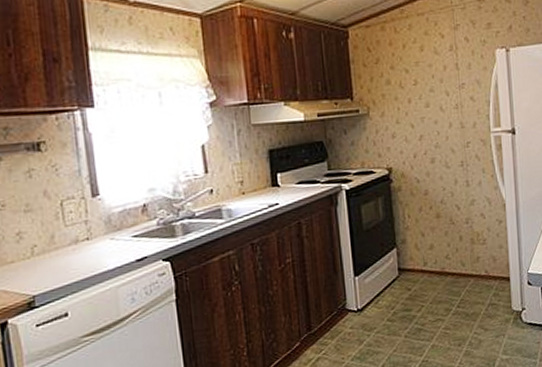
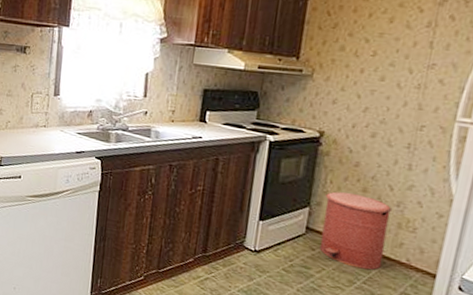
trash can: none [407,221,468,295] -> present [319,191,393,270]

